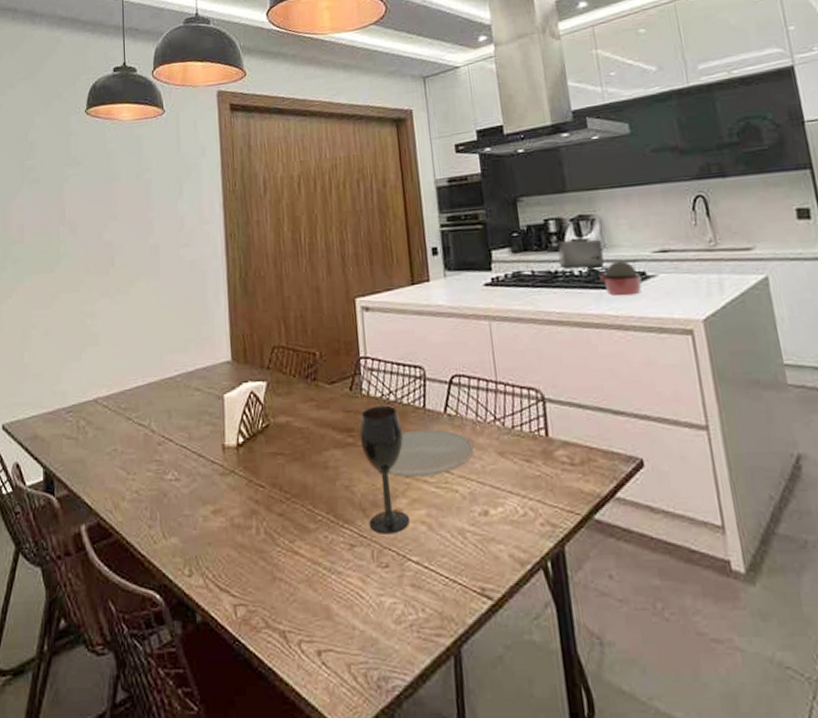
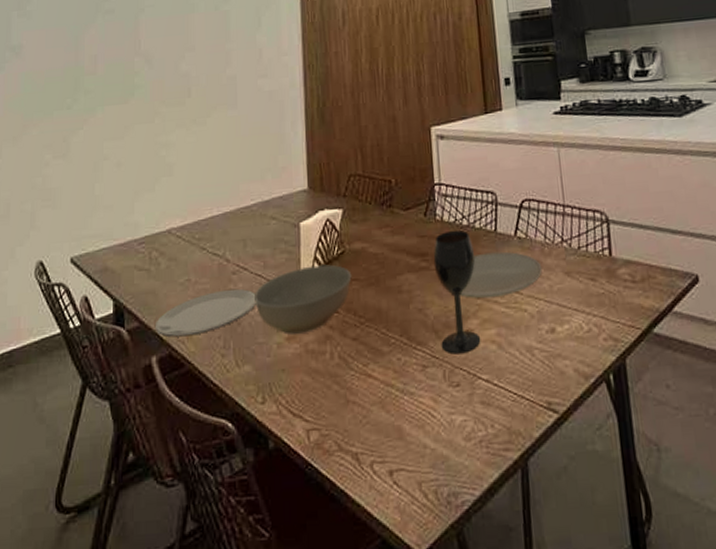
plate: none [83,460,182,507] -> present [154,288,256,337]
bowl: none [179,438,277,508] -> present [253,264,352,334]
toaster: present [557,239,604,270] -> none [621,69,665,99]
saucepan: present [600,260,642,296] -> none [661,90,699,123]

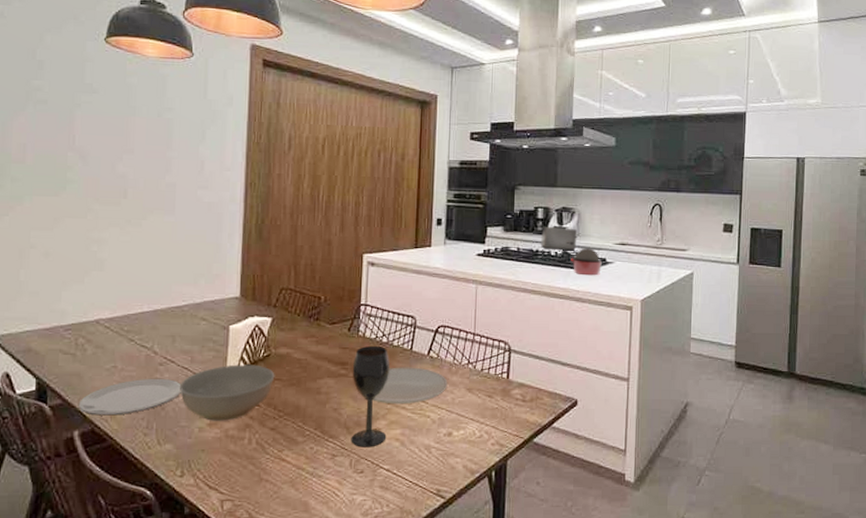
toaster: none [621,69,665,99] -> present [541,226,578,252]
saucepan: none [661,90,699,123] -> present [571,248,602,276]

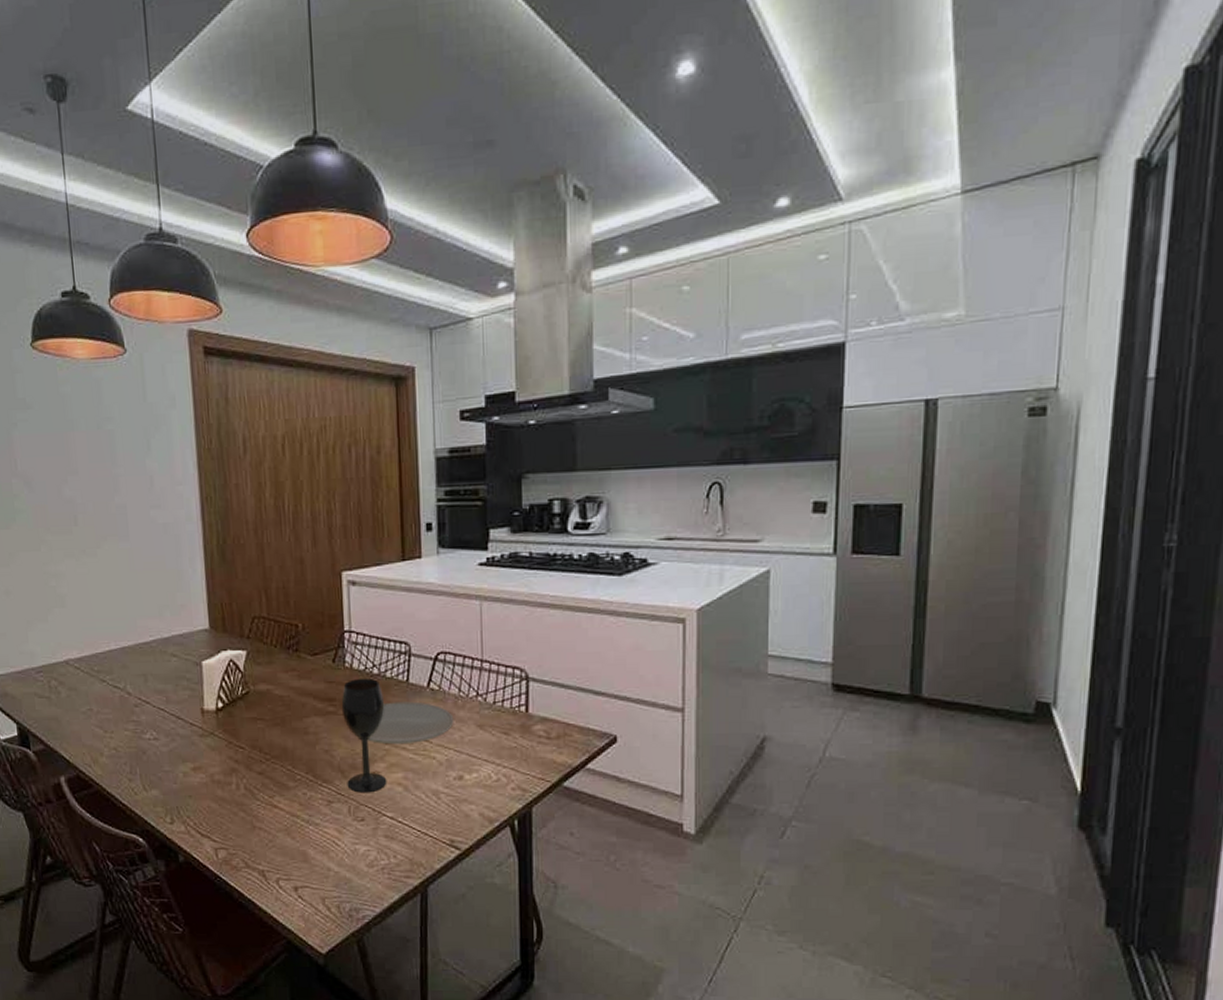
plate: present [78,378,181,416] -> none [60,720,161,761]
bowl: present [179,364,275,421] -> none [157,703,257,765]
toaster: present [541,226,578,252] -> none [559,522,607,554]
saucepan: present [571,248,602,276] -> none [600,546,641,582]

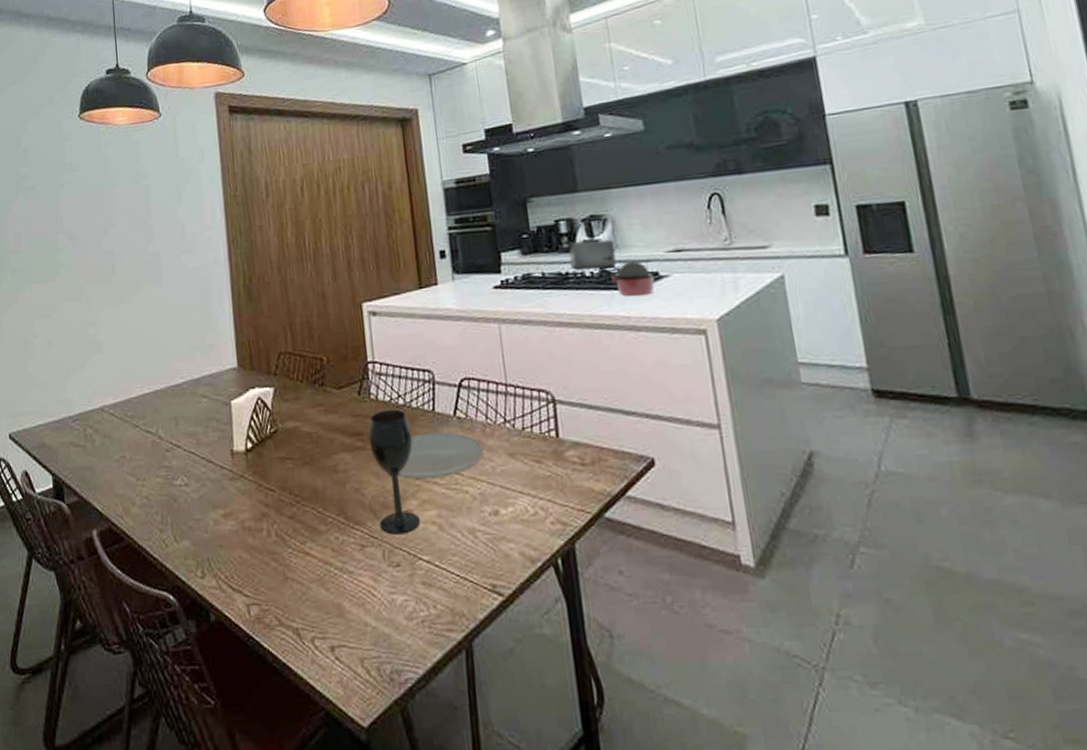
toaster: none [559,522,607,554] -> present [568,239,617,271]
saucepan: none [600,546,641,582] -> present [612,261,655,297]

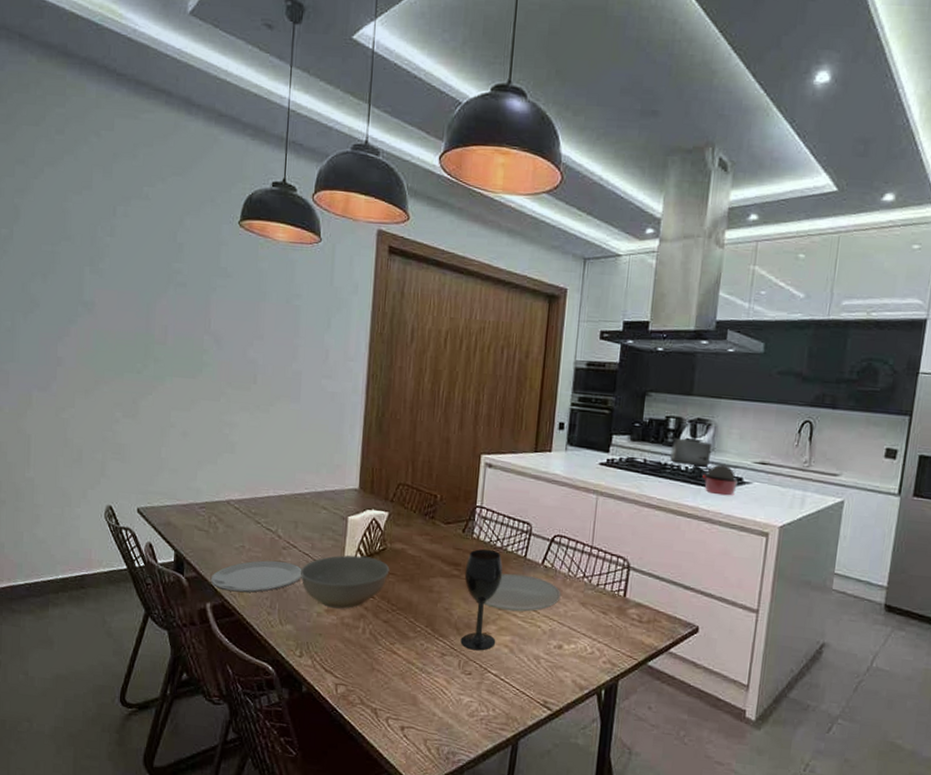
plate: none [93,466,191,512] -> present [210,560,302,593]
bowl: none [188,443,286,511] -> present [300,555,390,609]

